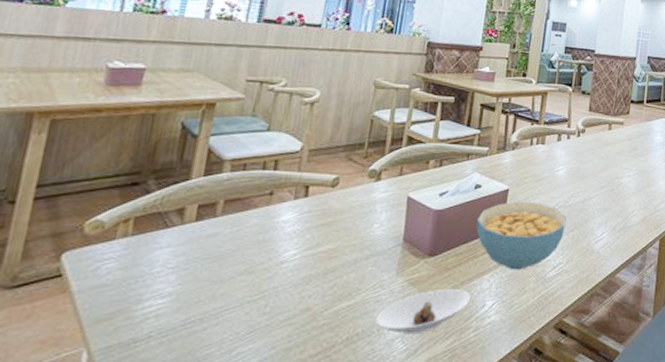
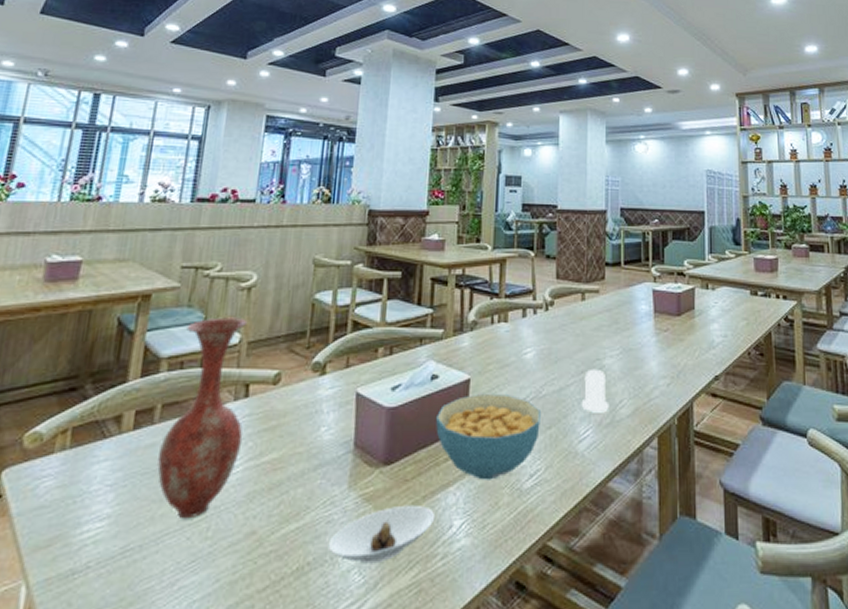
vase: none [219,127,310,298] -> present [157,317,248,519]
salt shaker: none [600,185,623,220] -> present [581,368,609,413]

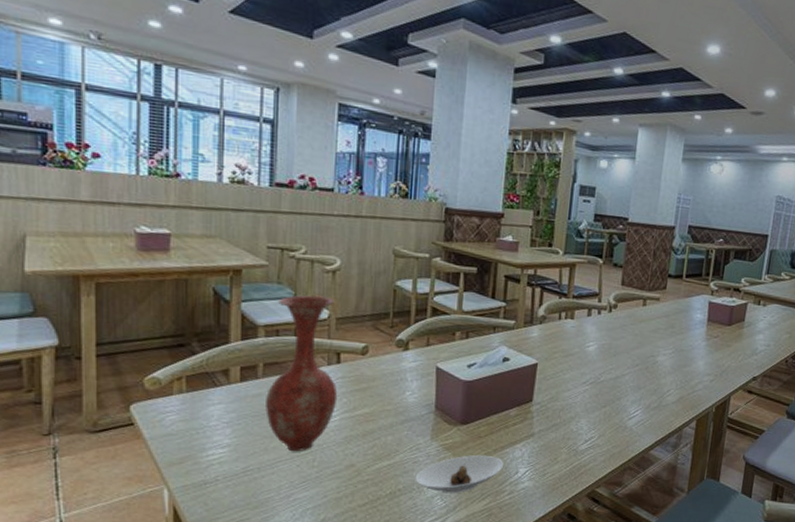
cereal bowl: present [436,394,541,480] -> none [506,376,598,442]
salt shaker: present [581,368,609,413] -> none [633,363,658,398]

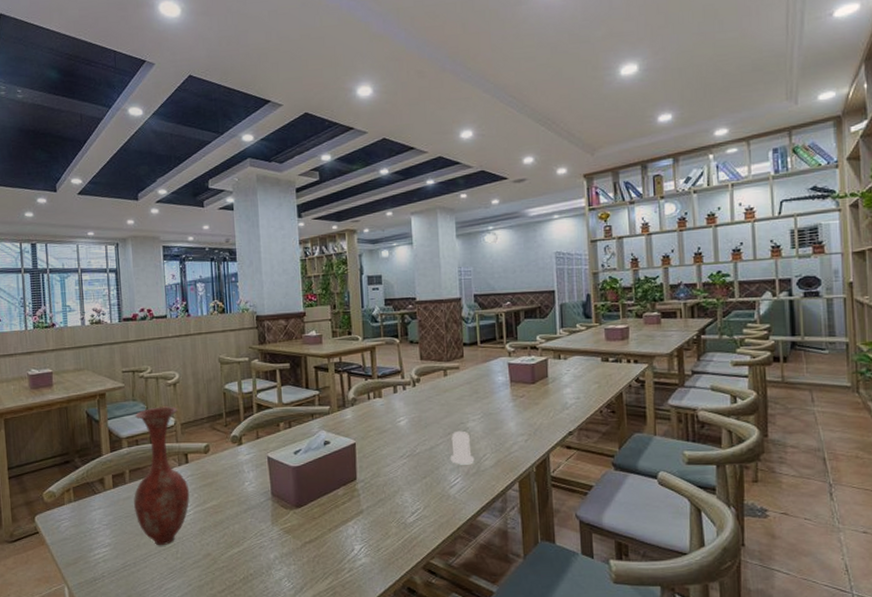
saucer: present [415,454,503,494] -> none [263,535,339,575]
salt shaker: none [633,363,658,398] -> present [450,430,475,465]

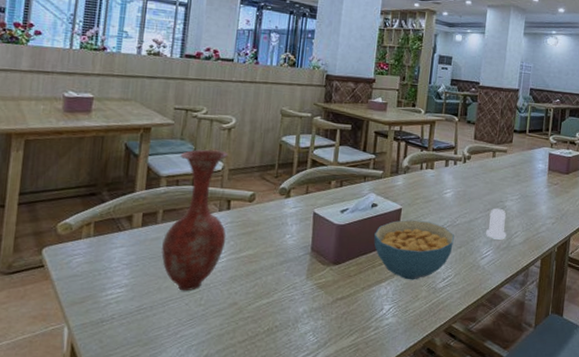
cereal bowl: none [332,454,417,517] -> present [374,220,454,280]

